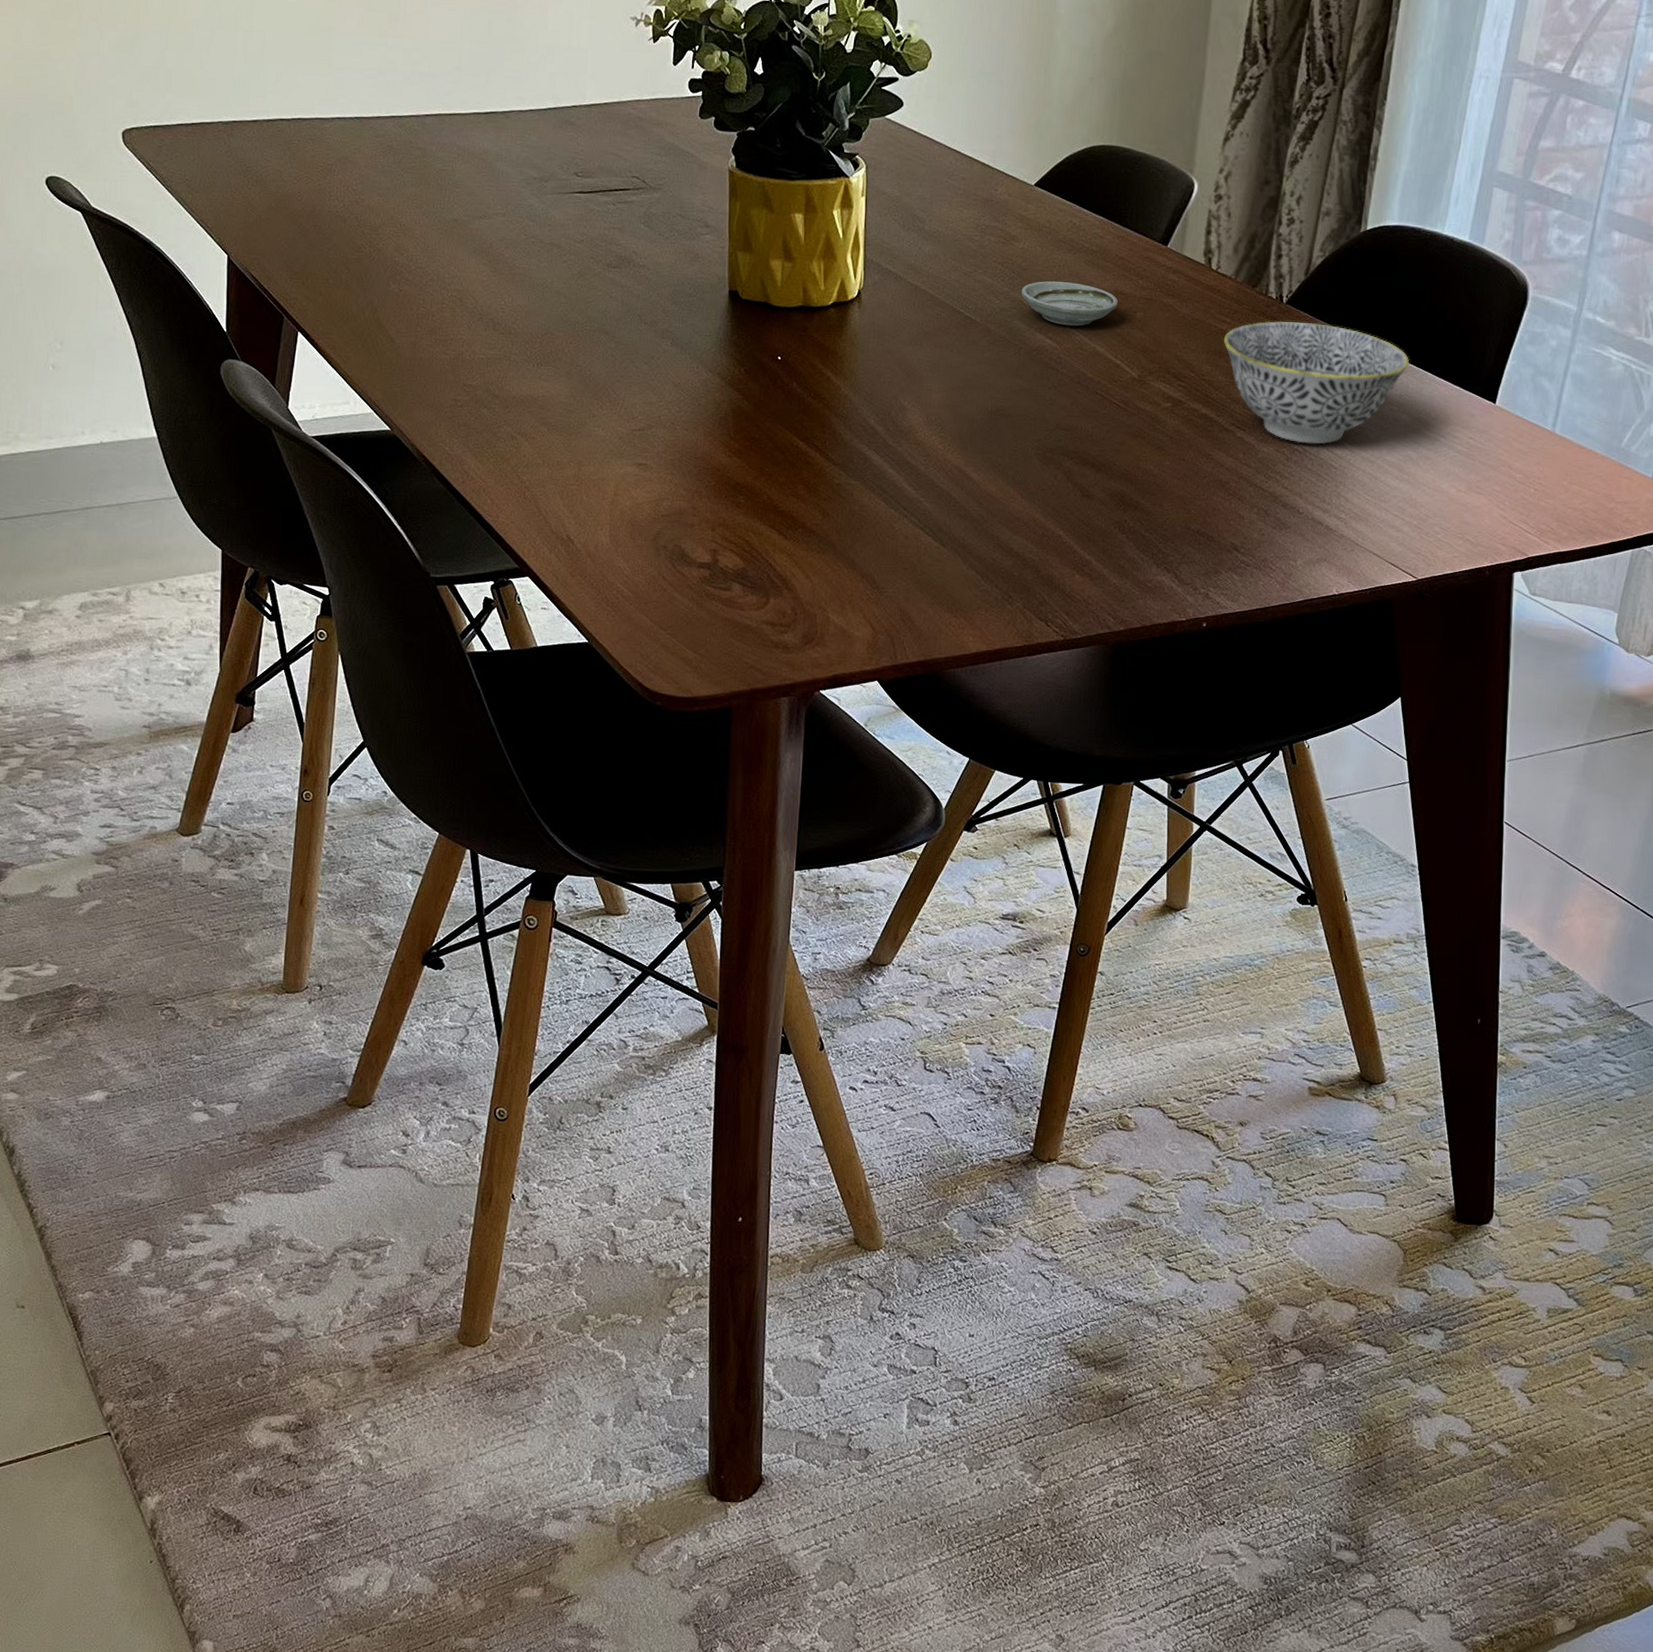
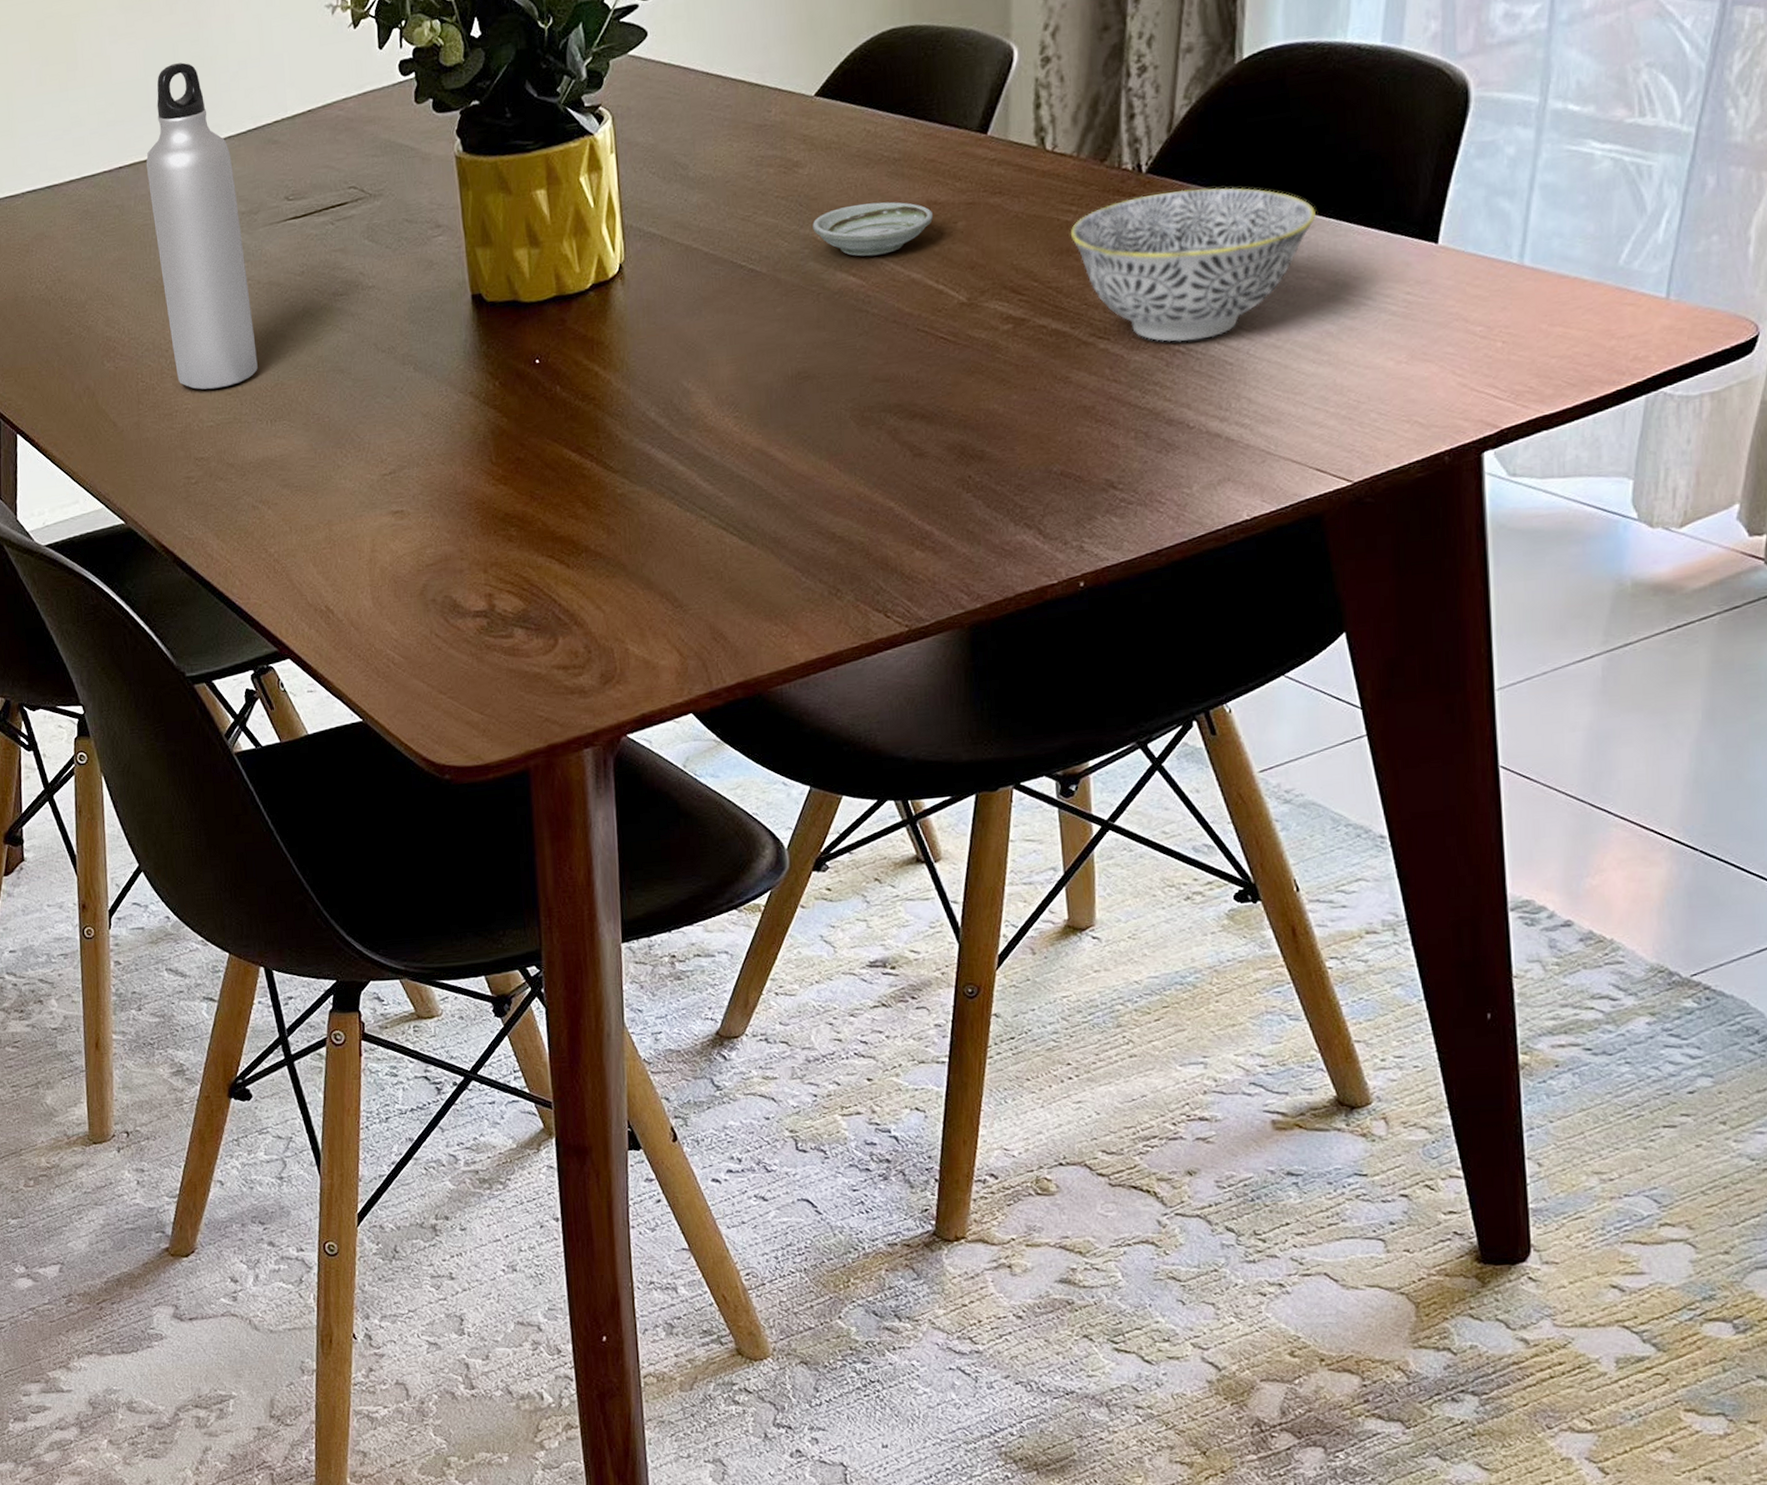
water bottle: none [451,36,532,327] -> present [146,62,258,390]

